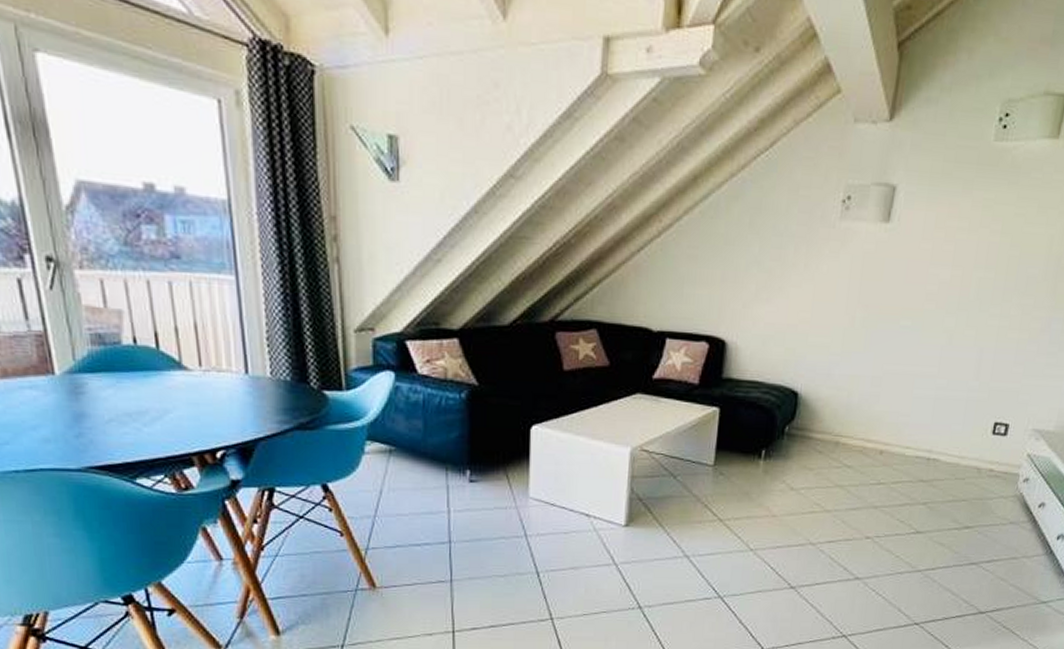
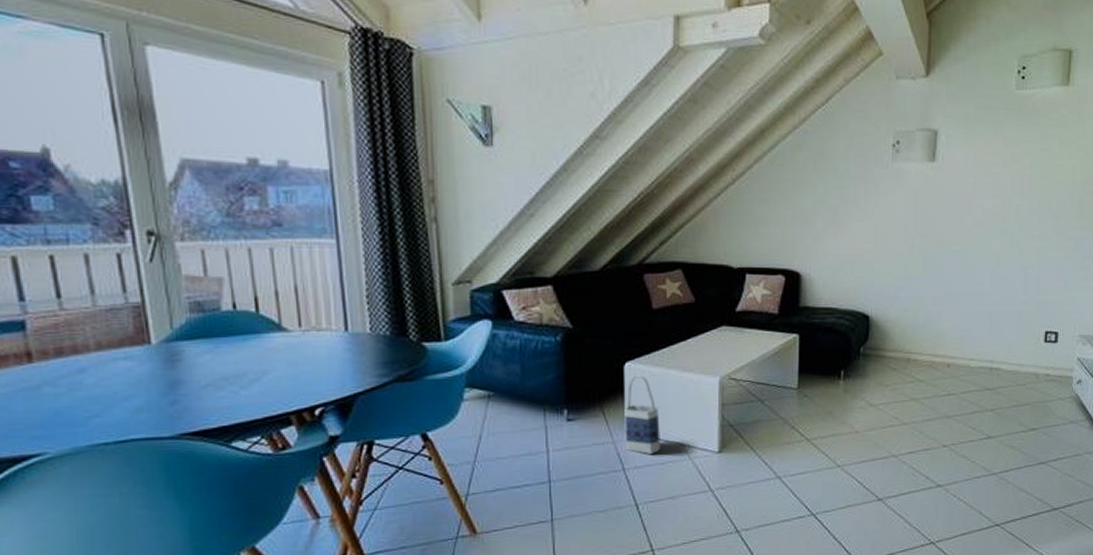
bag: none [528,440,566,522] -> present [624,375,660,454]

